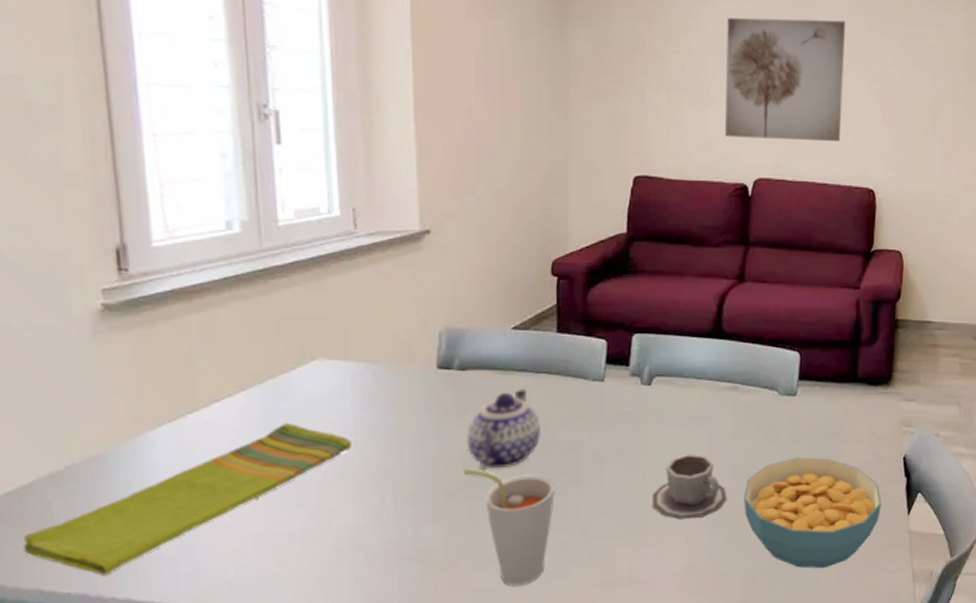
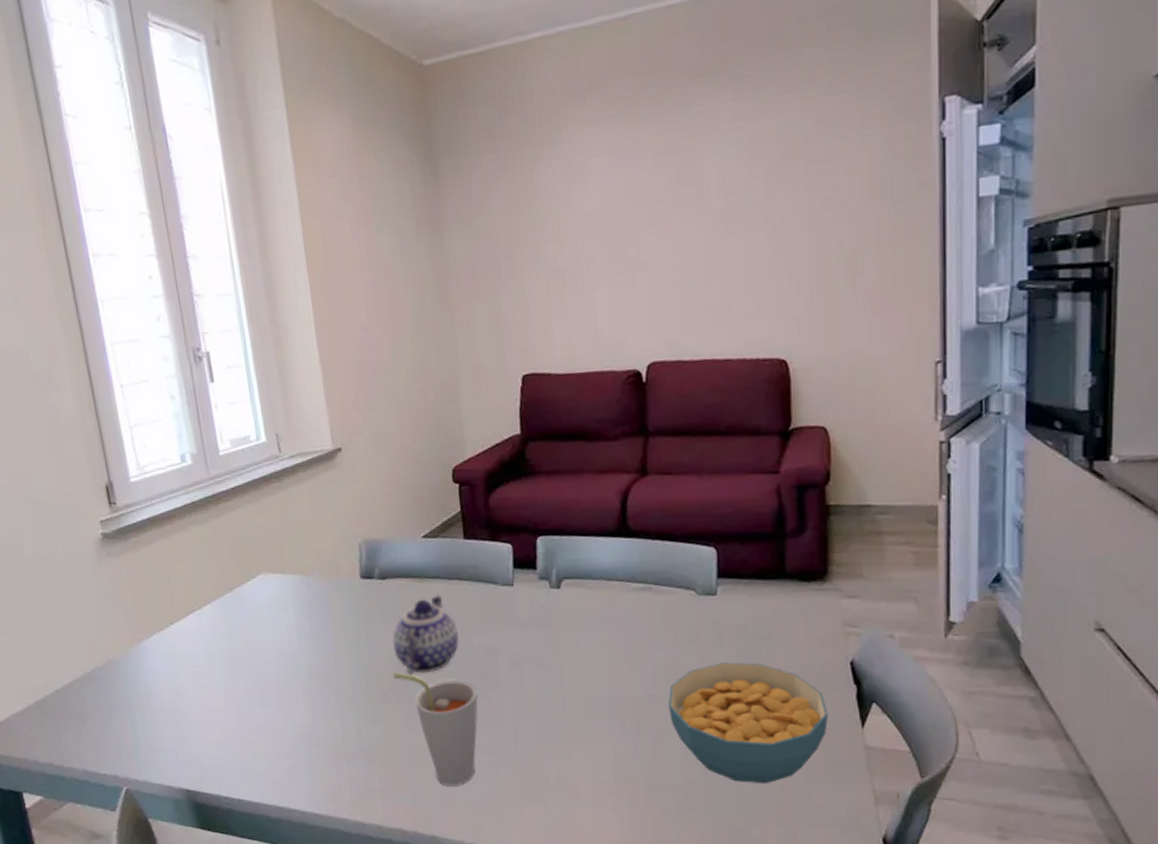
dish towel: present [23,422,353,575] -> none [71,631,298,760]
cup: present [651,454,727,520] -> none [571,658,651,727]
wall art: present [725,17,845,142] -> none [602,173,741,322]

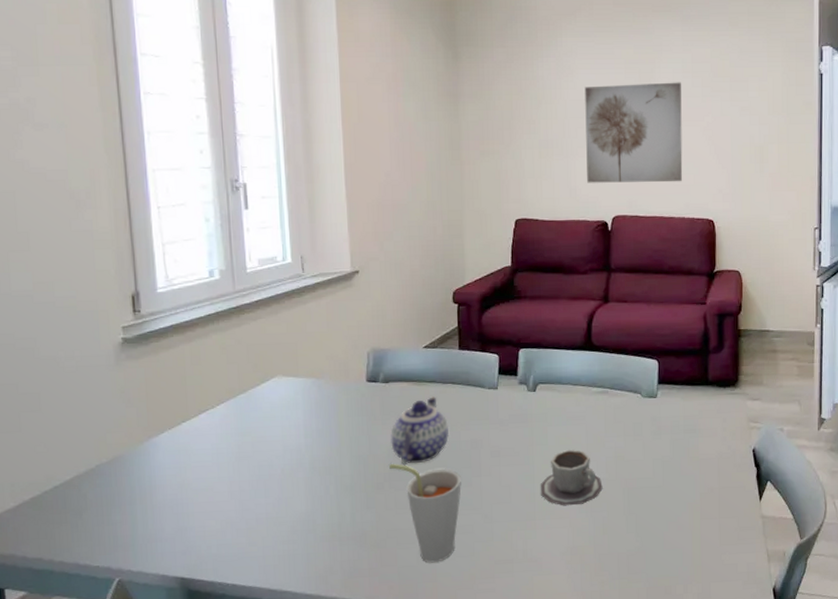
cup: none [571,658,651,727] -> present [540,449,603,506]
wall art: none [602,173,741,322] -> present [585,82,683,183]
cereal bowl: present [668,662,829,784] -> none [617,451,737,549]

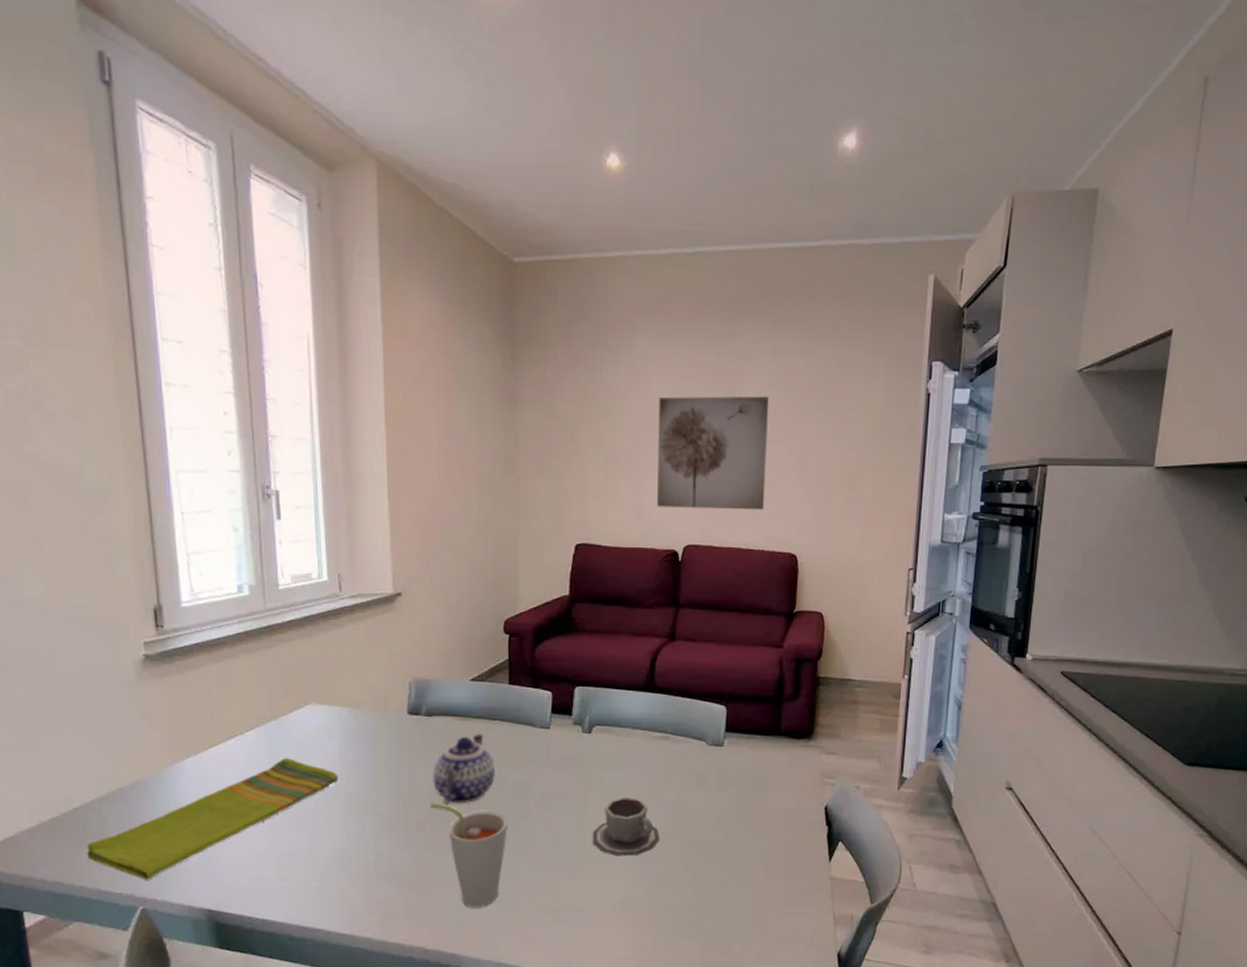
dish towel: none [66,428,304,552] -> present [87,757,339,880]

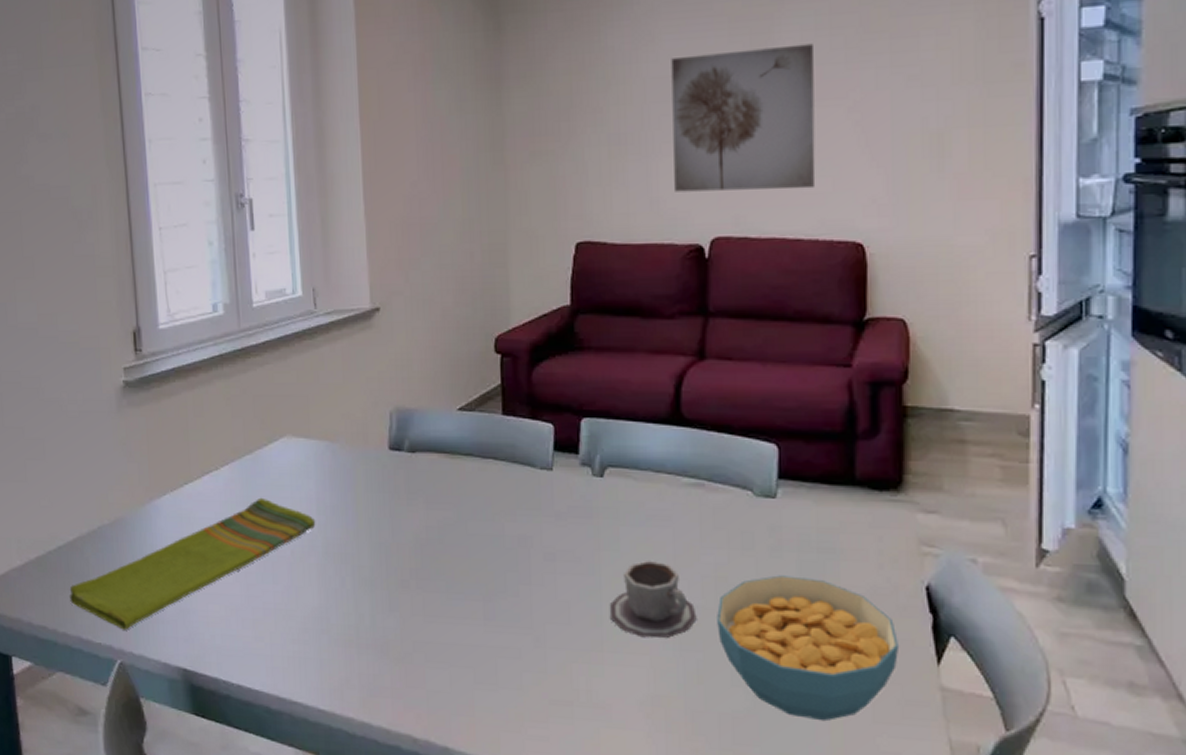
cup: present [431,803,507,908] -> none [416,557,506,692]
teapot: present [432,732,496,804] -> none [417,473,490,560]
cereal bowl: none [675,804,805,908] -> present [717,575,900,722]

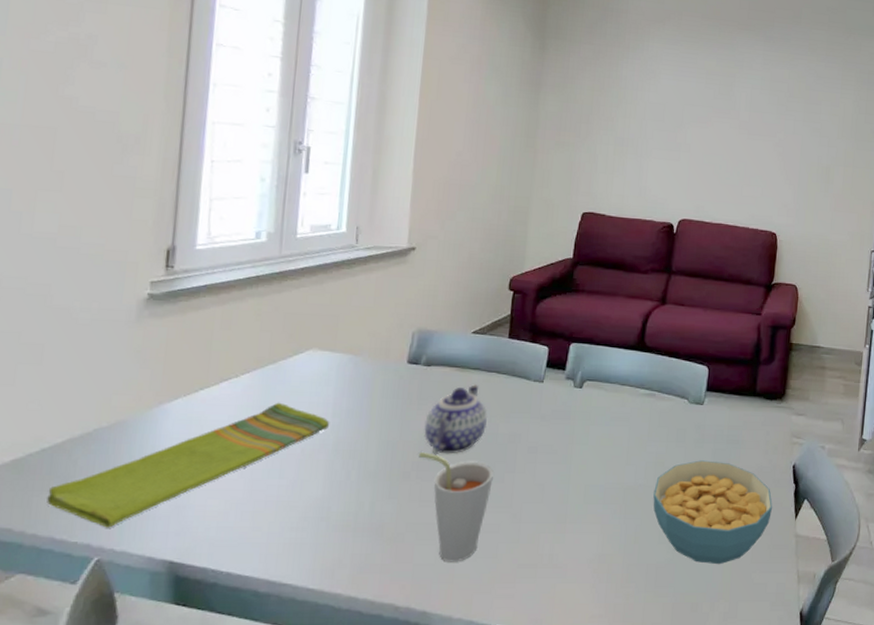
cup: none [416,557,506,692] -> present [419,452,494,562]
teapot: none [417,473,490,560] -> present [424,383,488,454]
cup: present [609,560,697,639] -> none [575,451,639,511]
wall art: present [671,43,816,192] -> none [658,92,758,193]

